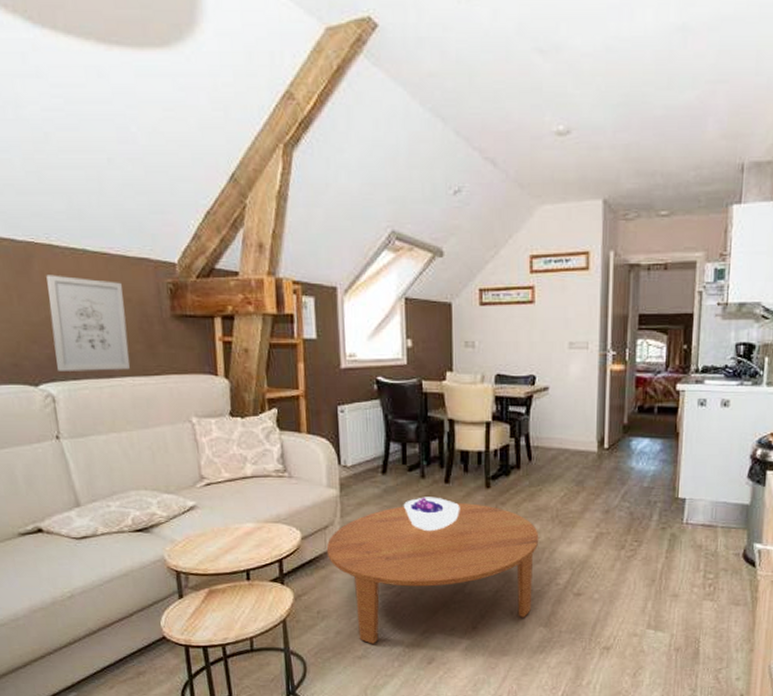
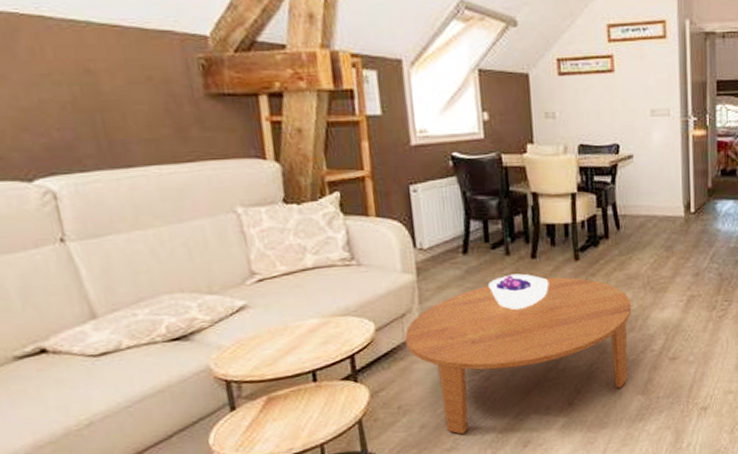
wall art: present [46,275,130,371] -> none [37,51,155,163]

